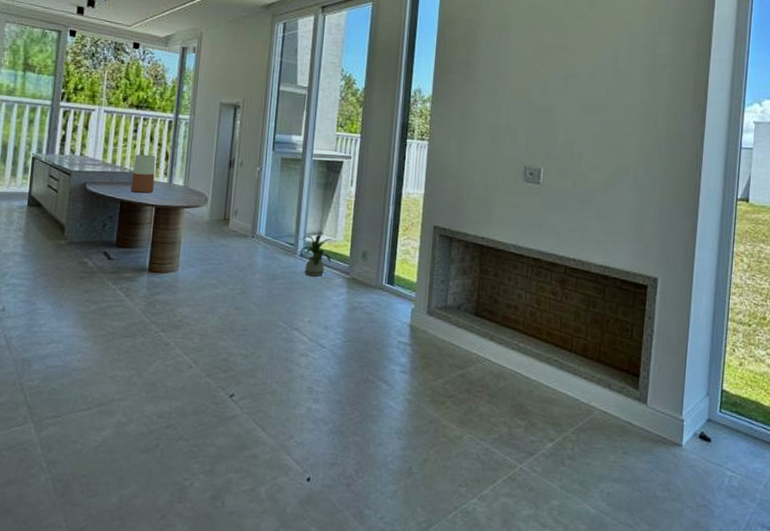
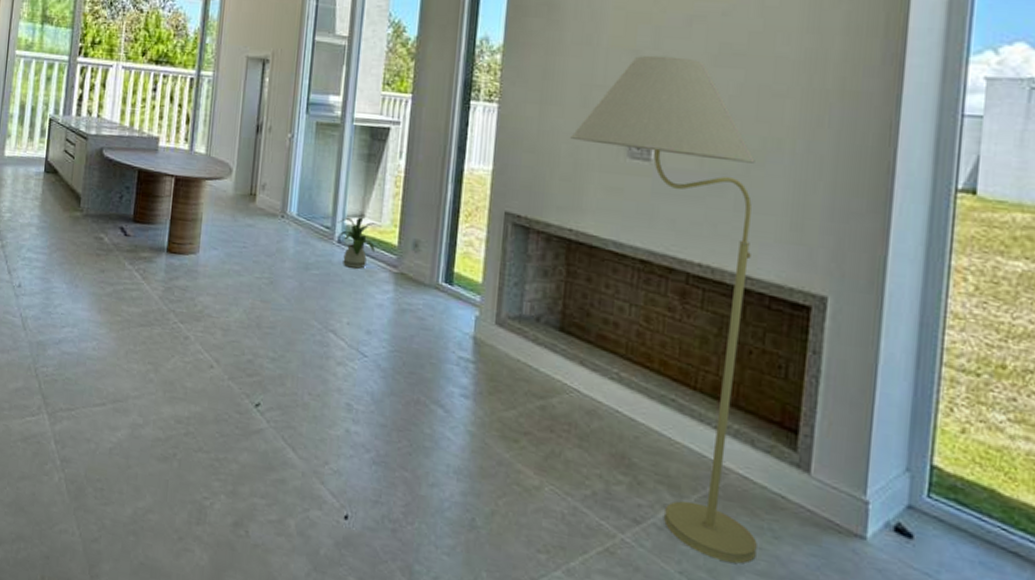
vase: present [130,154,156,194] -> none [149,116,176,162]
floor lamp: none [482,104,613,475] -> present [570,55,757,564]

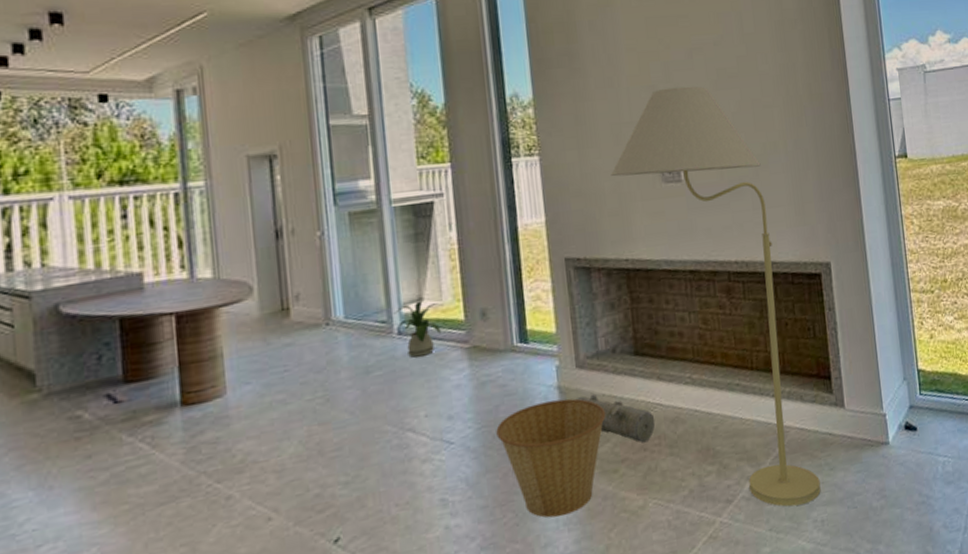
basket: none [406,346,518,465] -> present [496,398,606,518]
decorative log: none [489,353,569,424] -> present [576,393,656,443]

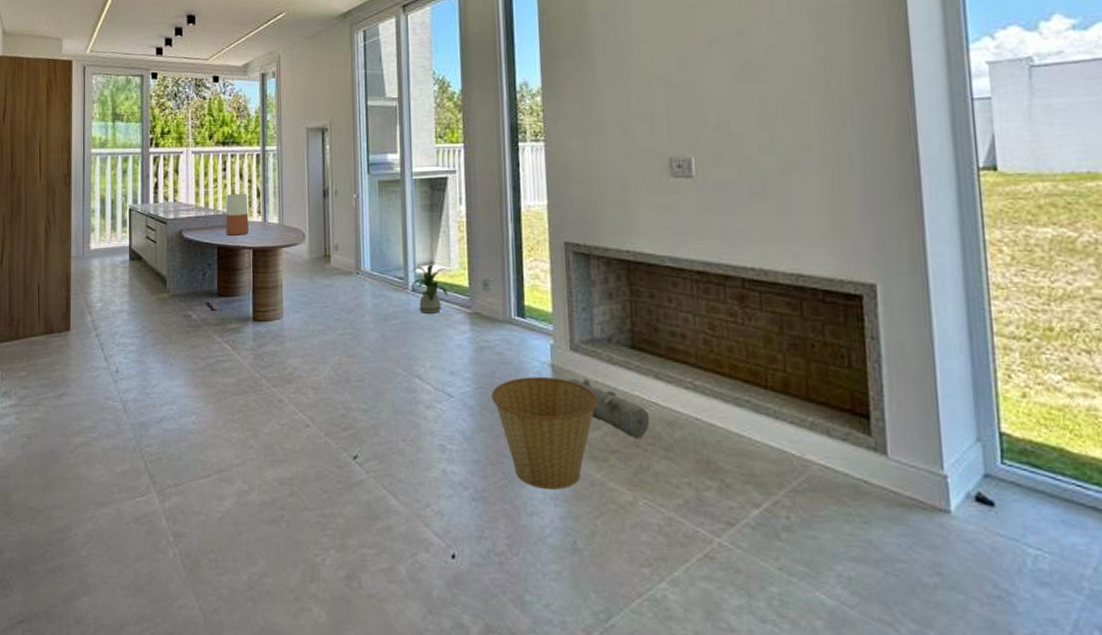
vase: none [129,244,168,302] -> present [225,193,249,235]
floor lamp: present [611,86,821,507] -> none [615,78,849,553]

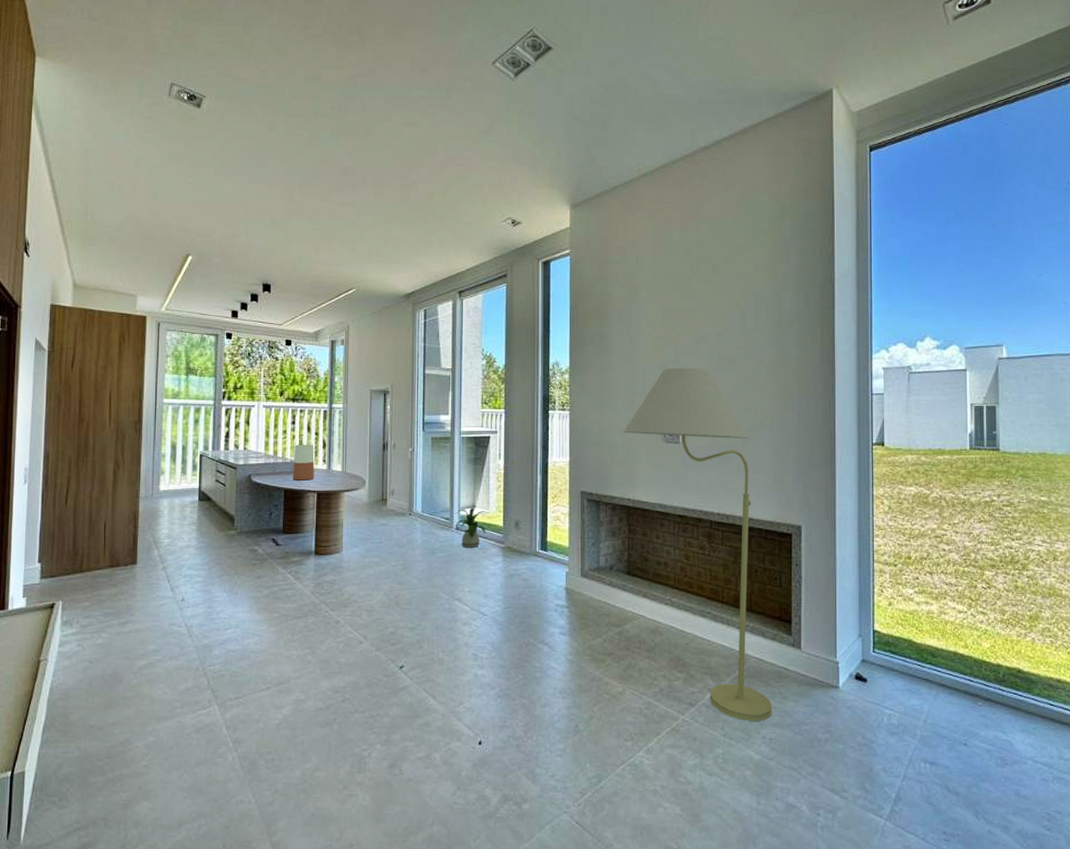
basket: present [491,377,598,490] -> none [517,598,600,685]
decorative log: present [568,378,650,439] -> none [578,598,638,644]
floor lamp: none [615,78,849,553] -> present [623,368,772,721]

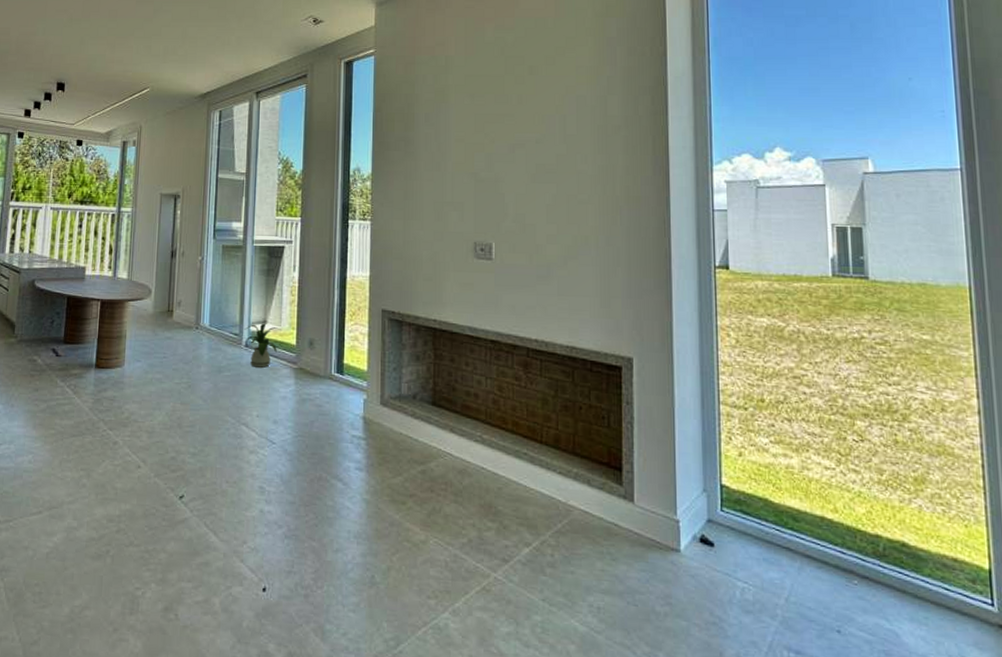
vase: present [293,444,314,480] -> none [77,249,100,288]
floor lamp: present [623,368,772,721] -> none [429,176,600,586]

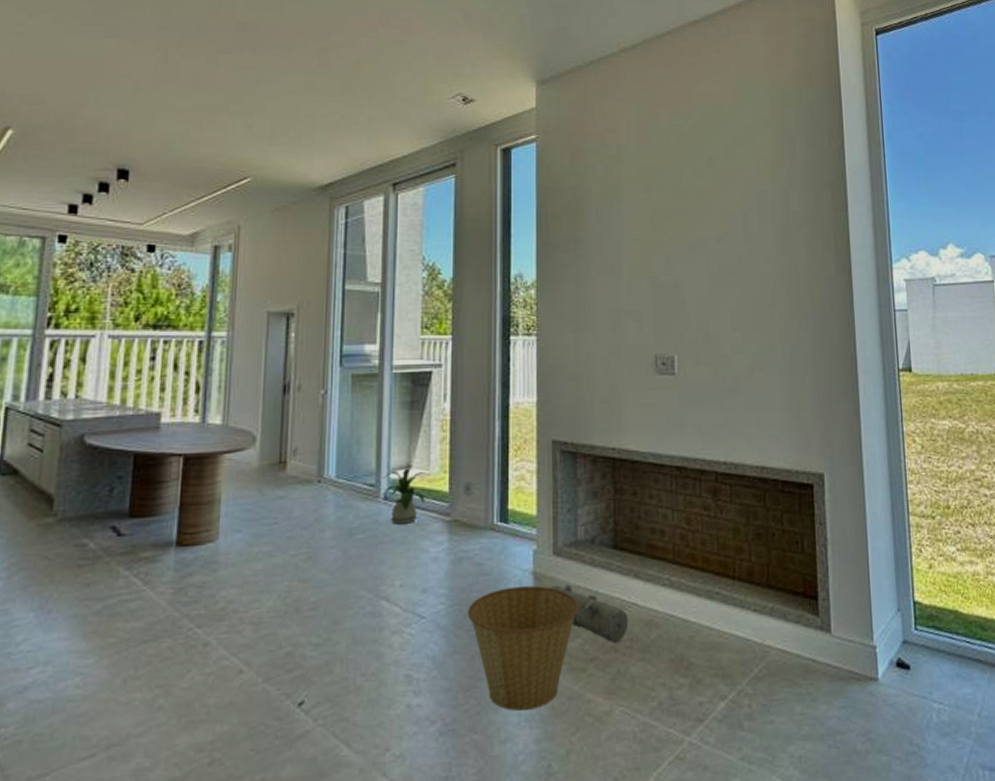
basket: none [309,427,401,529] -> present [468,586,579,711]
decorative log: none [377,429,444,485] -> present [550,584,629,643]

